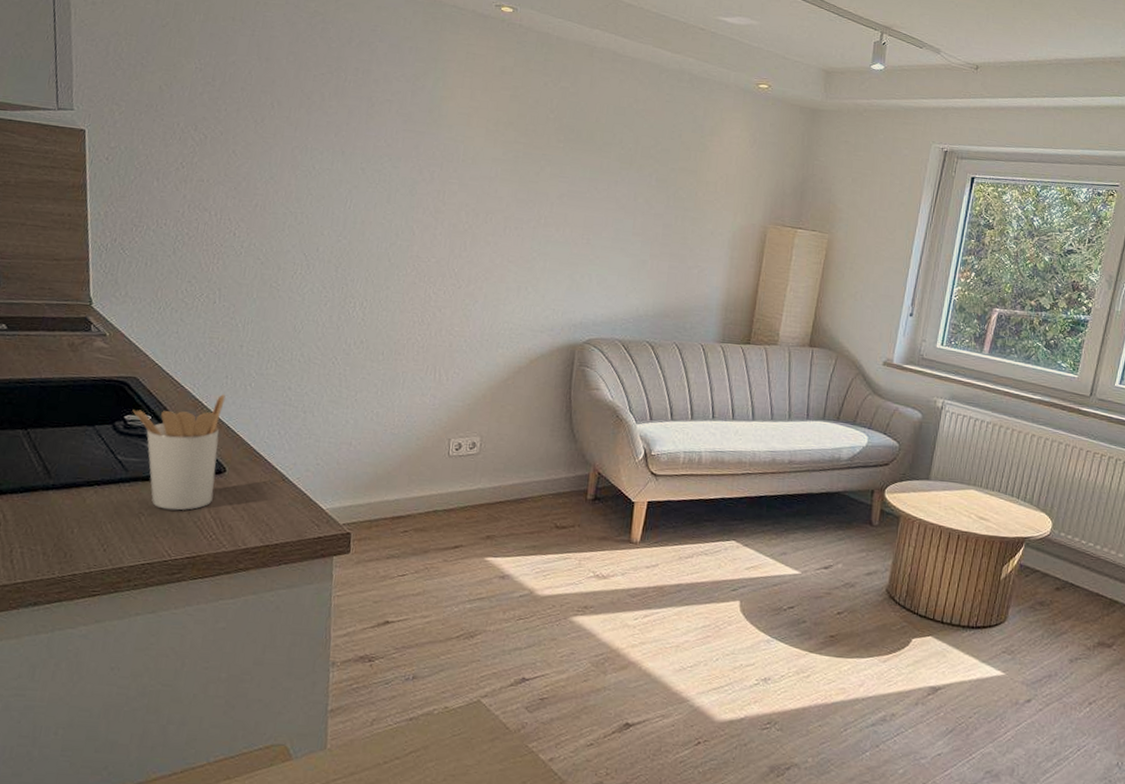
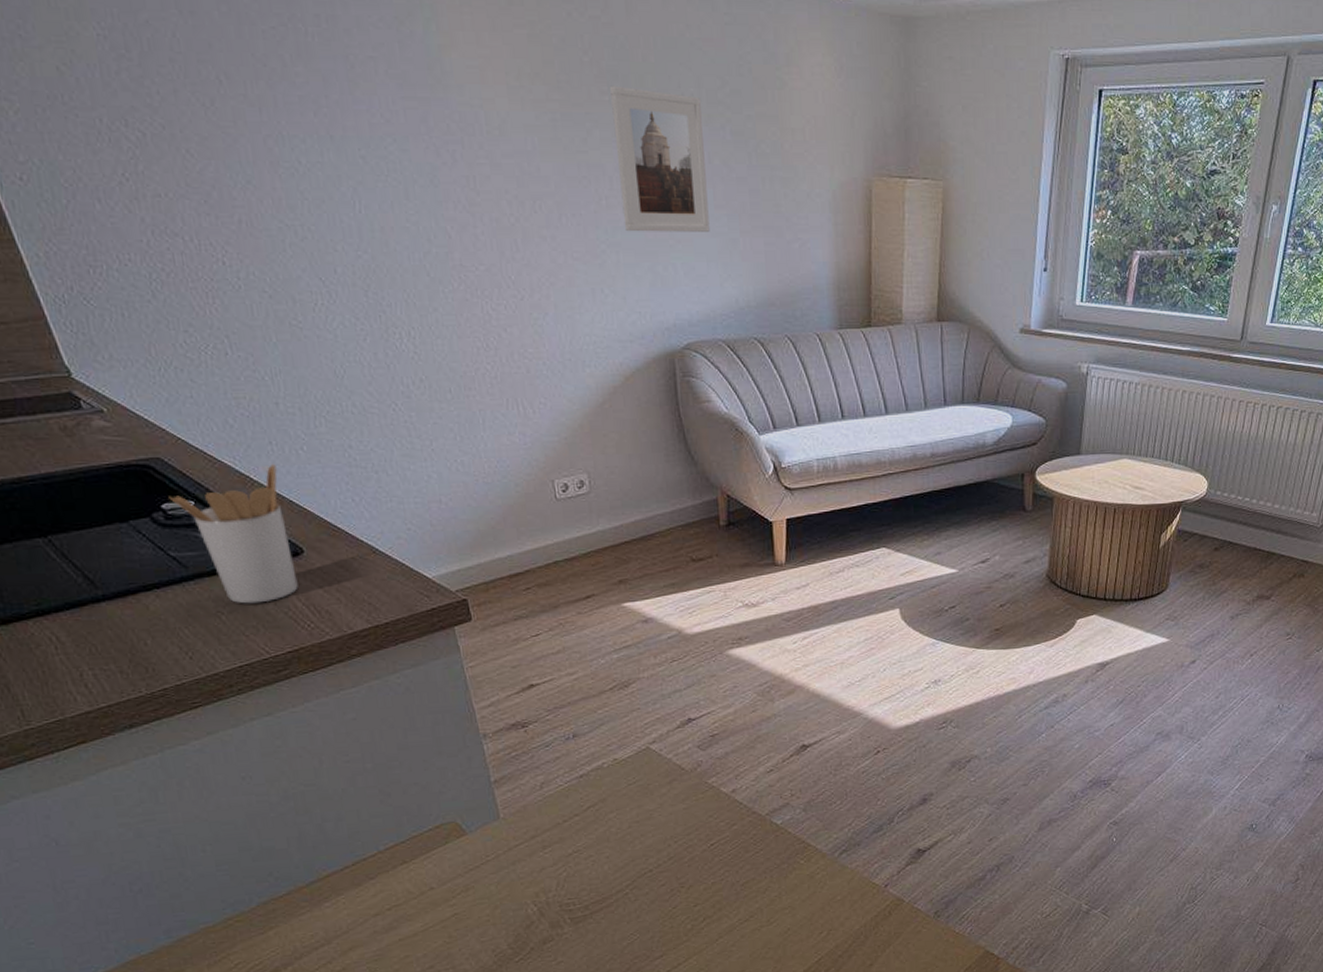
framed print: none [555,136,637,253] -> present [610,85,710,232]

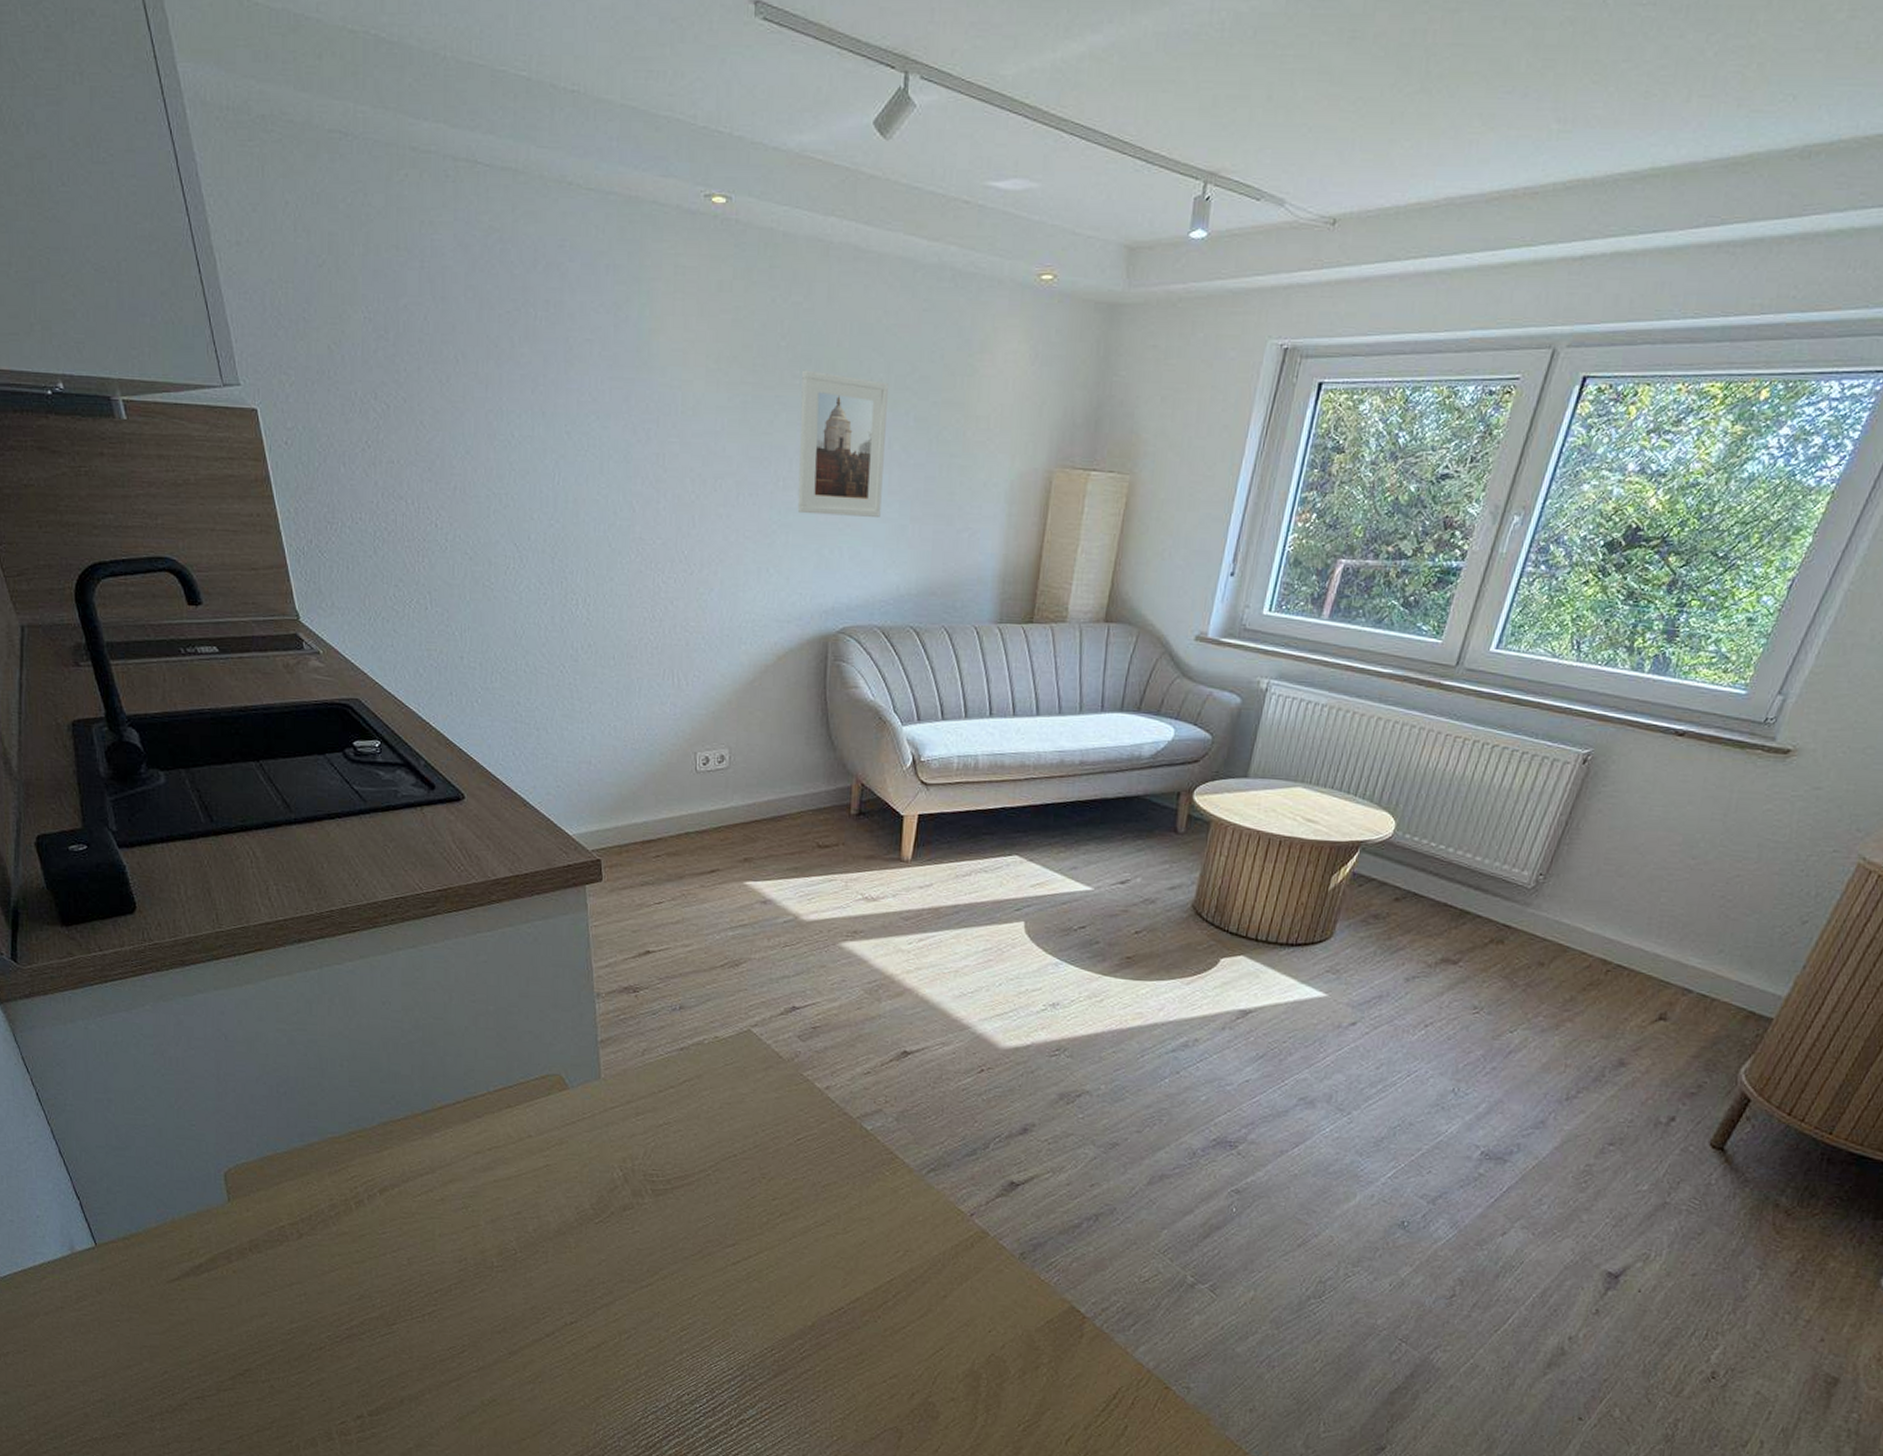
utensil holder: present [168,463,298,604] -> none [360,712,455,842]

